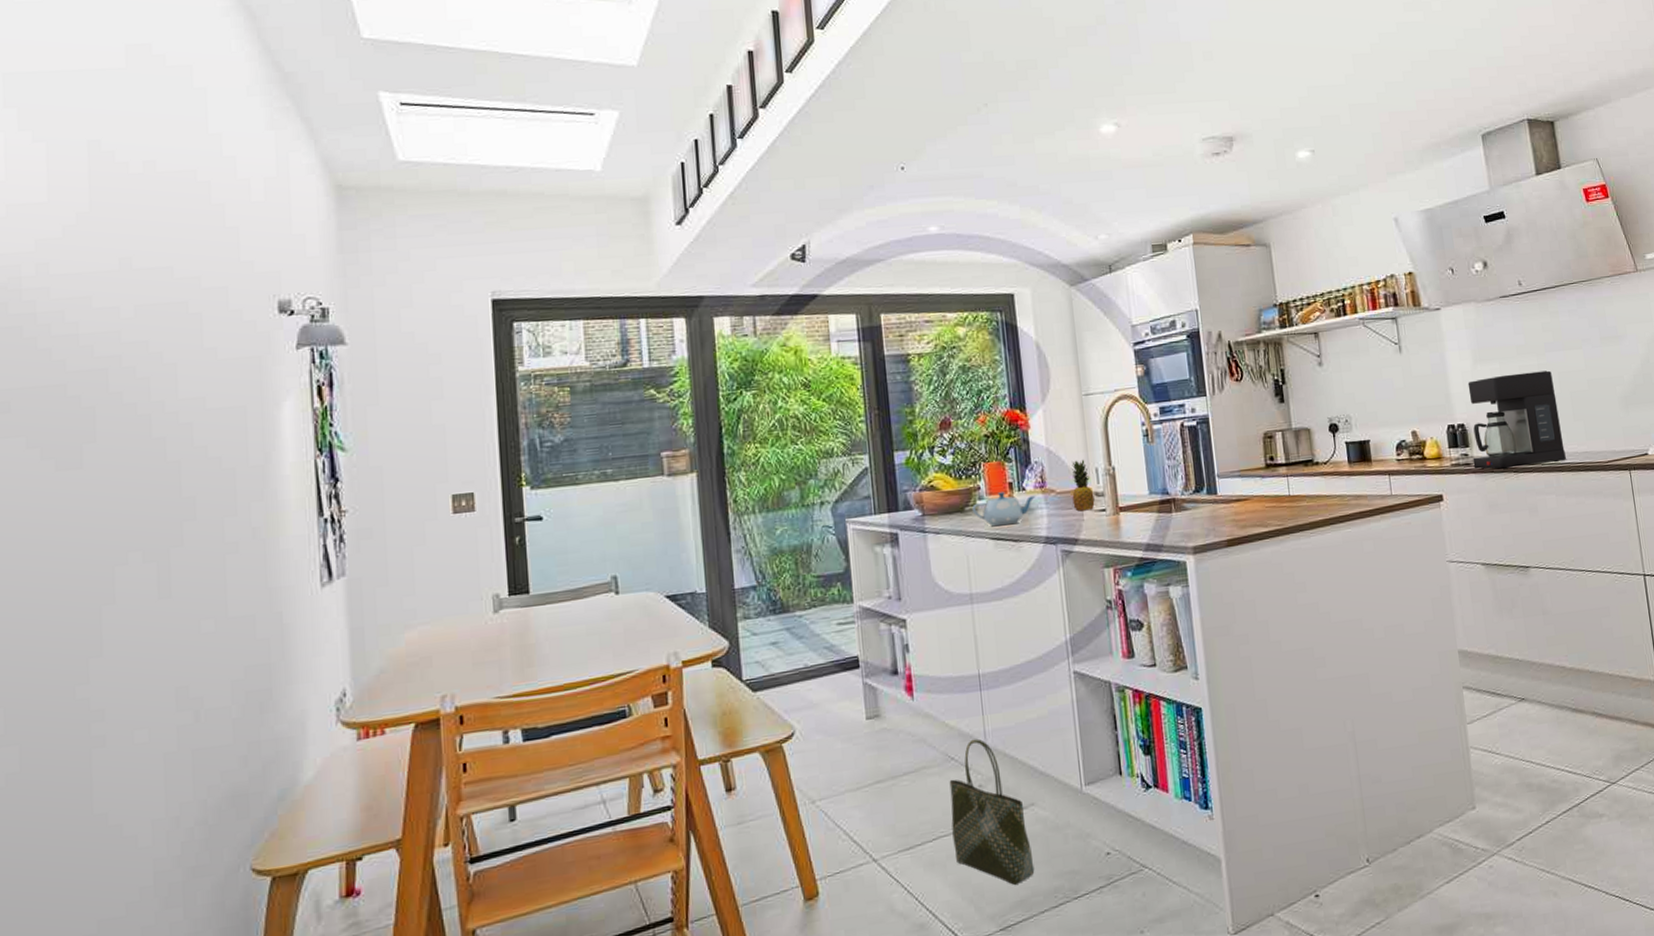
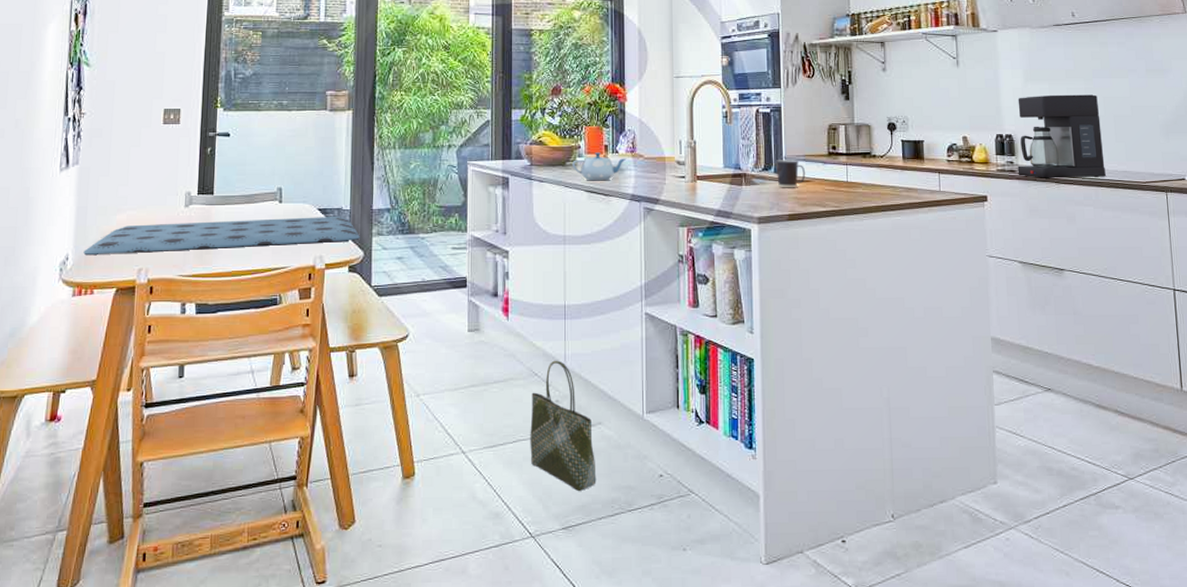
placemat: none [365,602,722,688] -> present [83,217,360,256]
fruit: present [1071,459,1095,512] -> none [657,132,676,176]
mug: none [1207,476,1243,511] -> present [775,160,806,188]

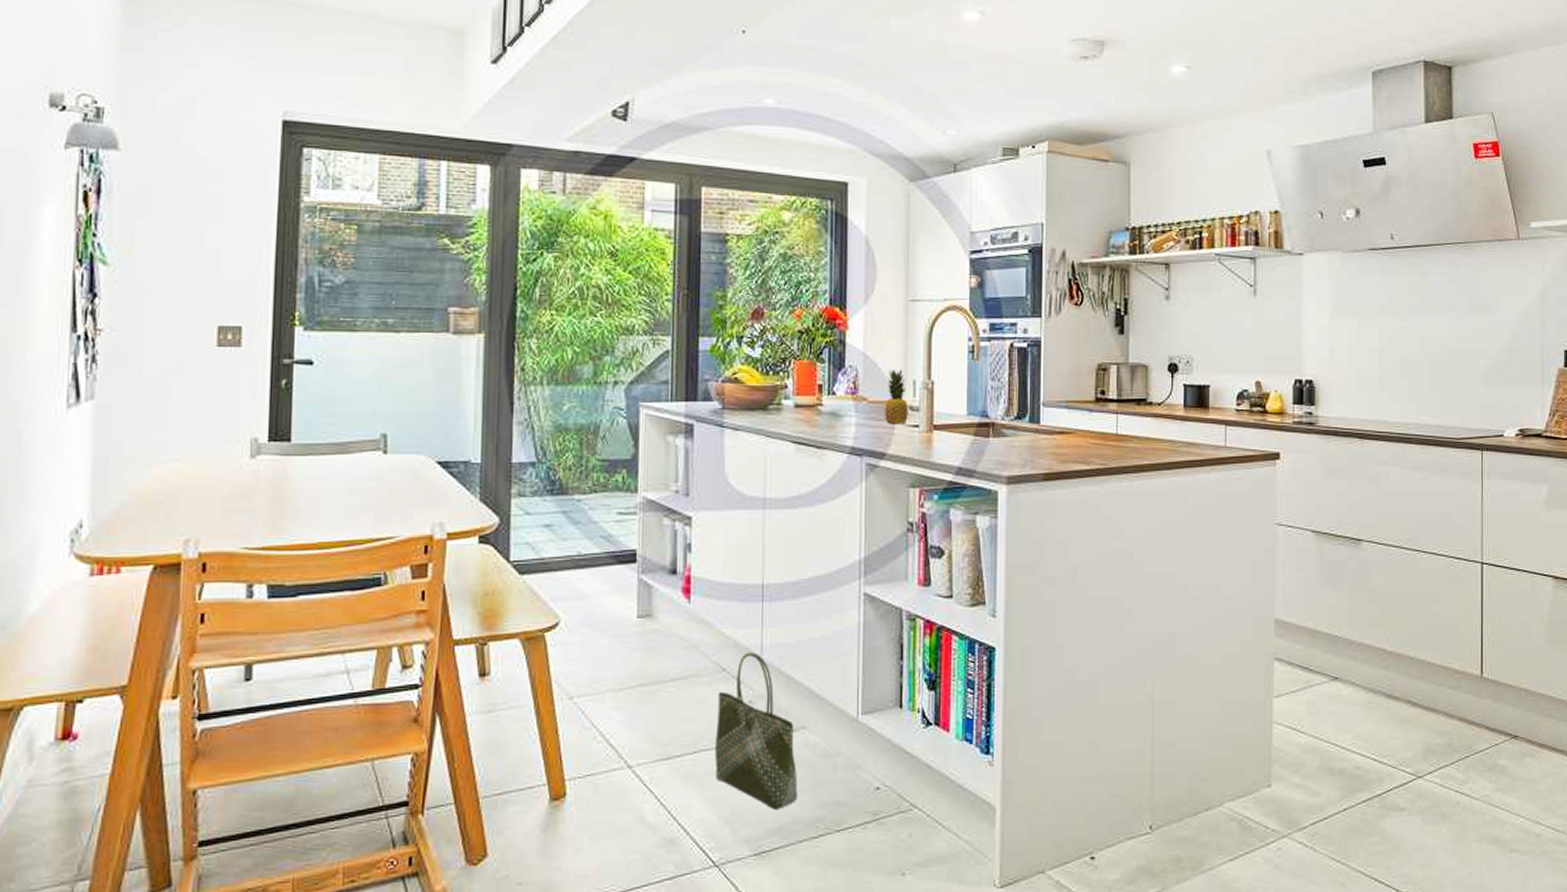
placemat: present [83,217,360,256] -> none [104,472,494,522]
teapot: present [571,152,627,181] -> none [775,394,846,430]
fruit: none [657,132,676,176] -> present [885,369,908,424]
mug: present [775,160,806,188] -> none [1031,406,1067,441]
coffee maker: present [1017,94,1106,178] -> none [1317,333,1416,433]

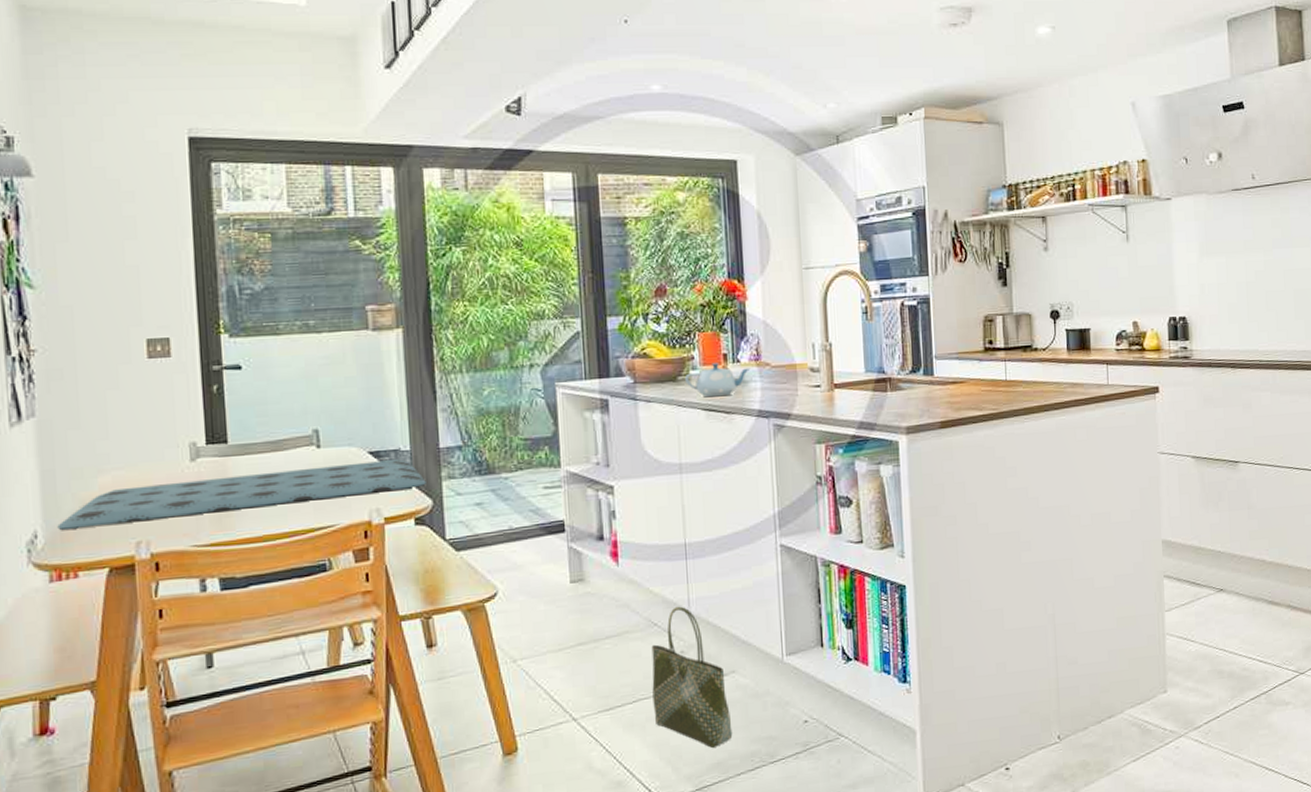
placemat: none [104,472,494,522] -> present [57,459,426,531]
teapot: none [775,394,846,430] -> present [684,363,751,397]
fruit: present [885,369,908,424] -> none [787,334,810,386]

